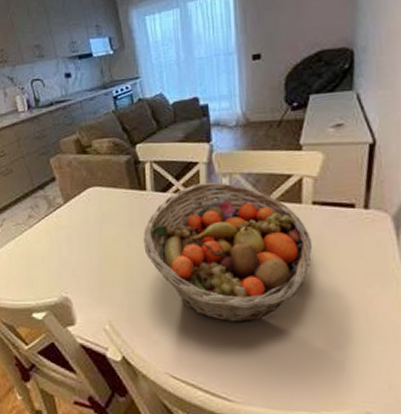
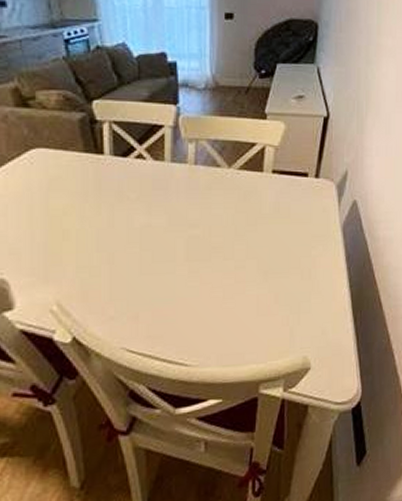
fruit basket: present [144,183,313,322] -> none [100,148,270,290]

